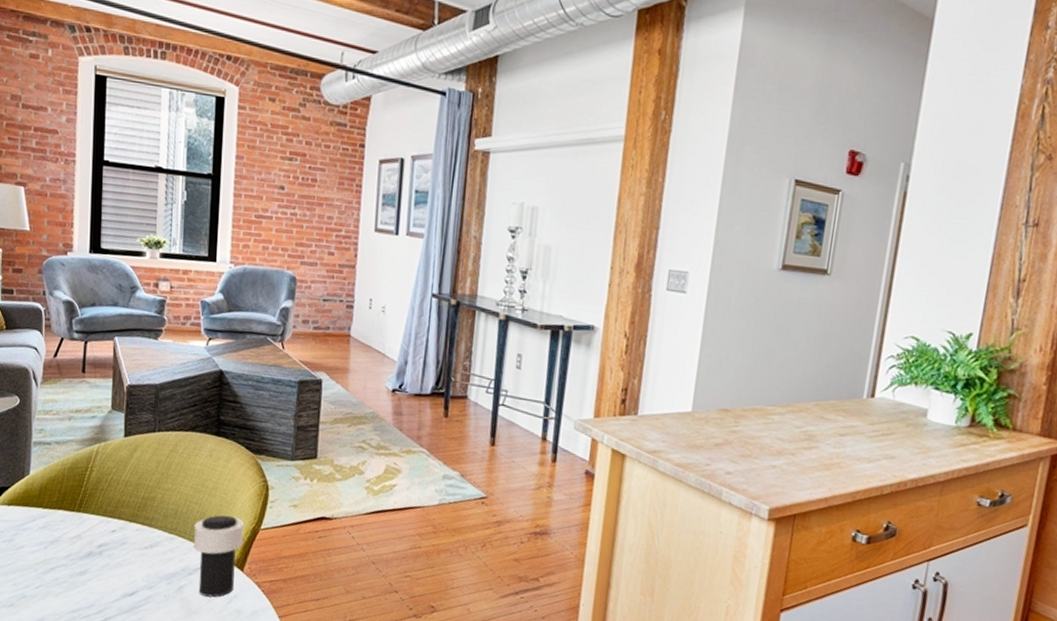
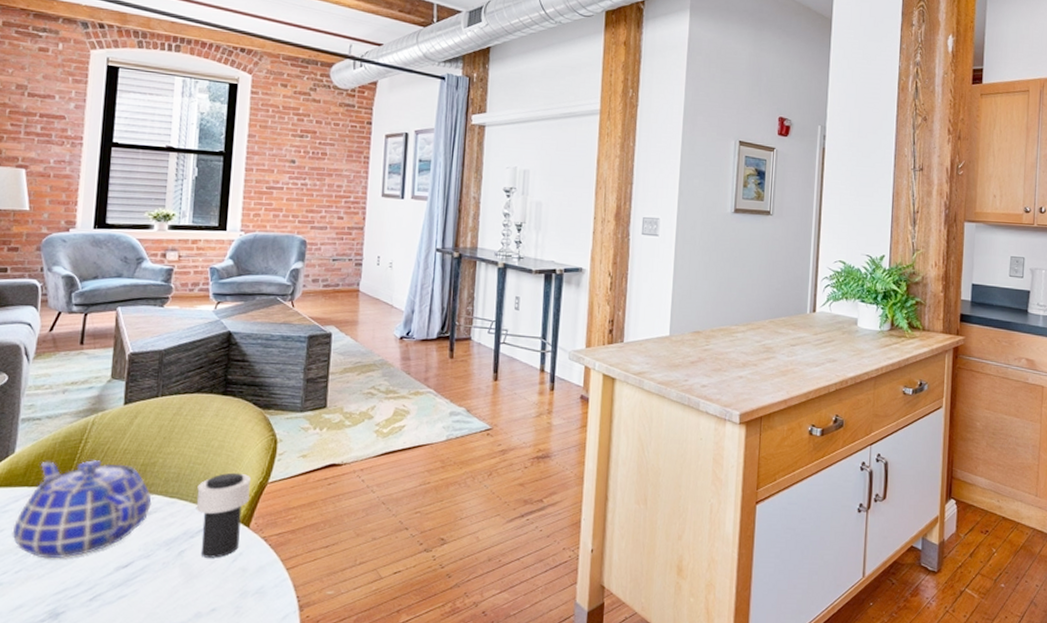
teapot: none [31,485,153,580] -> present [12,460,152,559]

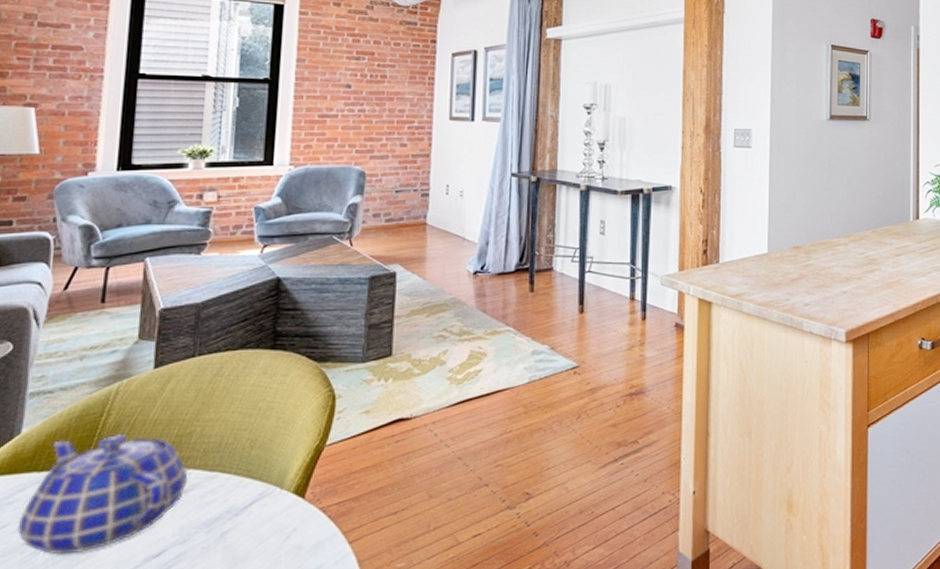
cup: present [196,472,252,558] -> none [241,436,307,538]

